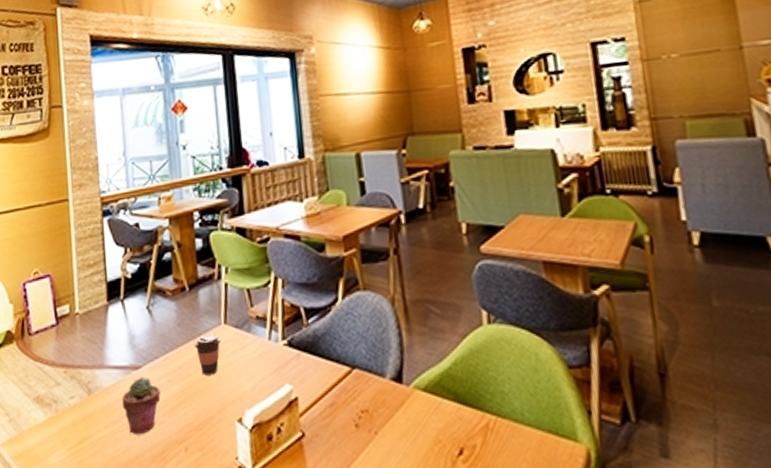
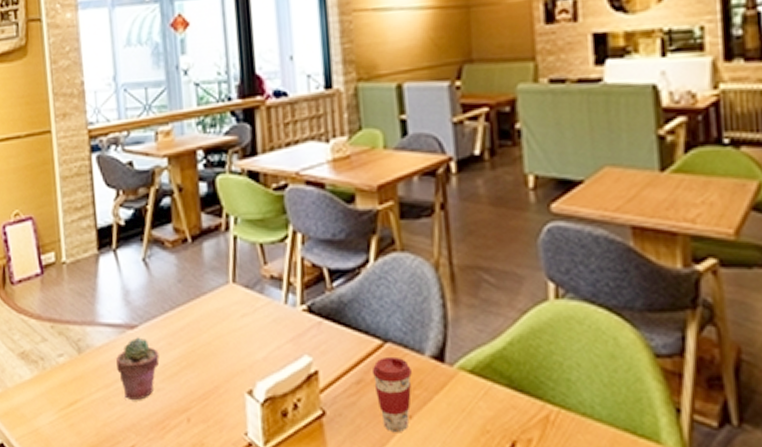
coffee cup: present [195,334,221,375] -> none [198,294,229,340]
coffee cup: none [342,380,376,447] -> present [371,356,412,432]

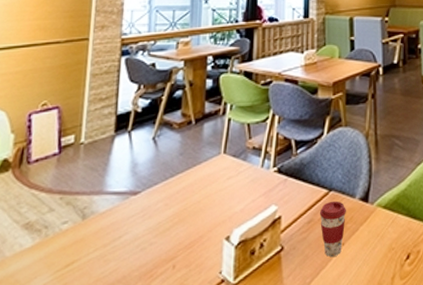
potted succulent: present [116,337,160,400] -> none [116,201,156,255]

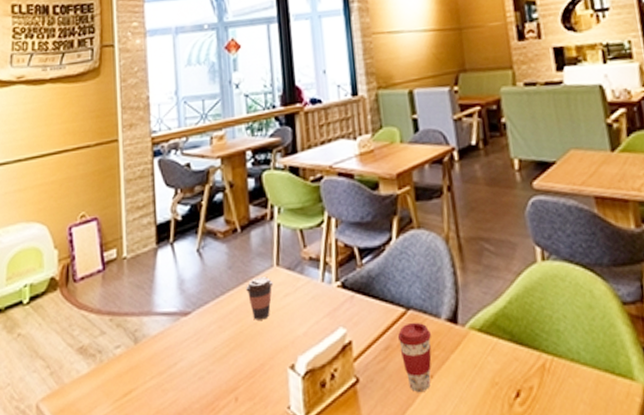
coffee cup: none [194,162,219,199] -> present [246,277,273,320]

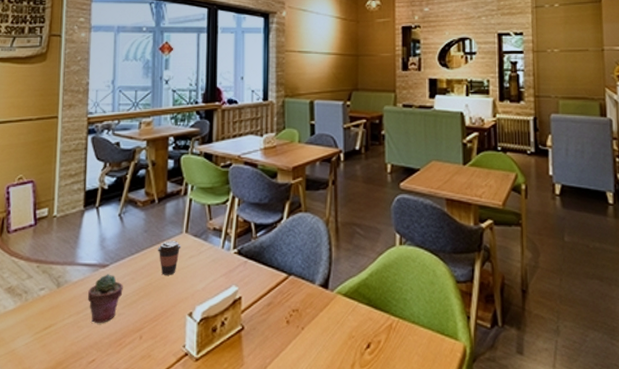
potted succulent: none [170,323,211,384] -> present [88,274,123,323]
coffee cup: present [397,322,432,392] -> none [279,285,306,339]

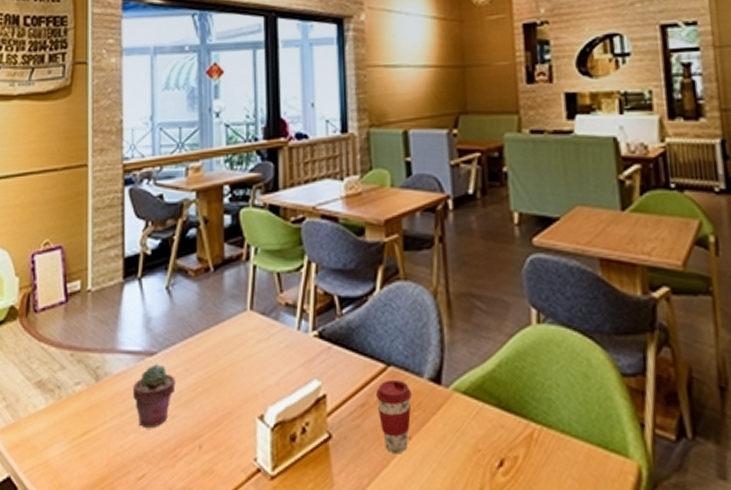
coffee cup: present [158,241,181,275] -> none [216,320,246,366]
coffee cup: none [279,285,306,339] -> present [375,379,412,453]

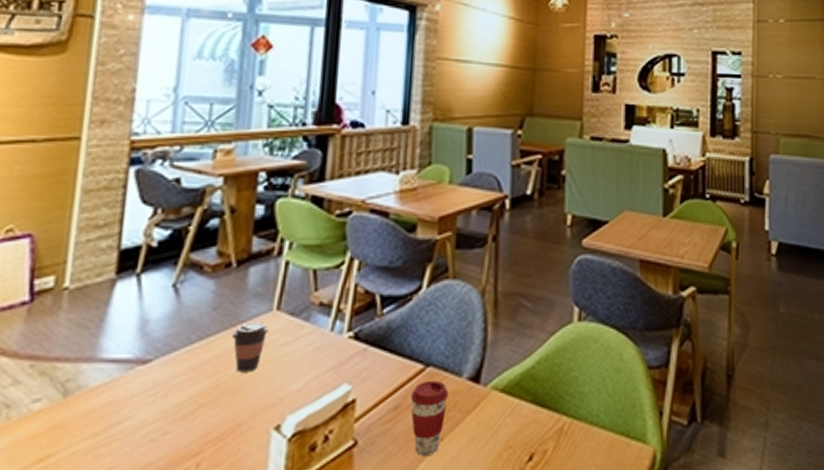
potted succulent: present [133,364,176,427] -> none [114,373,174,448]
coffee cup: none [216,320,246,366] -> present [232,322,269,373]

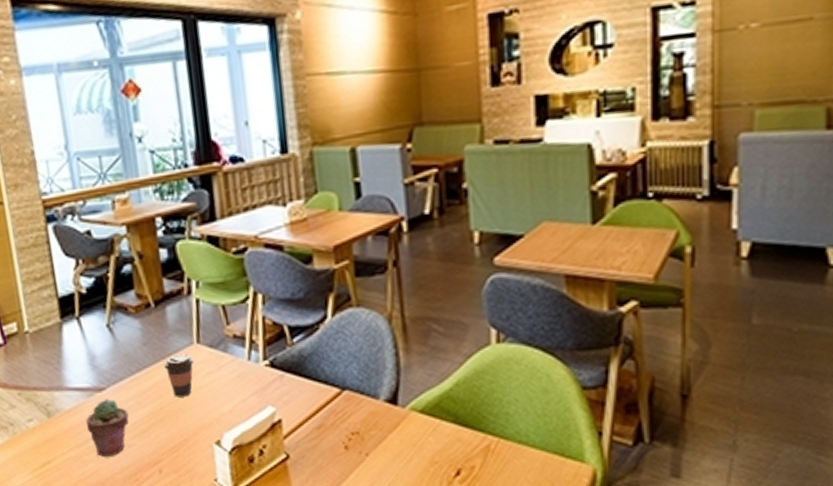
potted succulent: none [114,373,174,448] -> present [86,399,130,457]
coffee cup: present [410,380,449,456] -> none [331,402,368,468]

